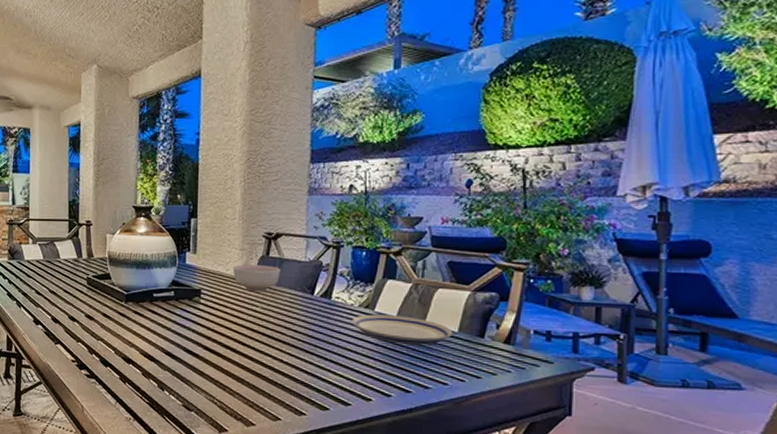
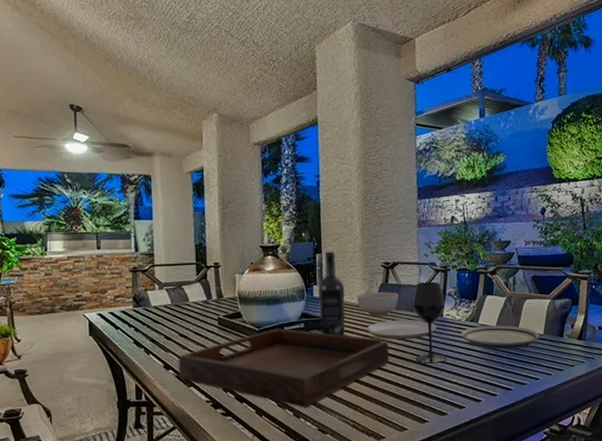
serving tray: none [47,294,267,381] -> present [178,328,390,408]
wine bottle: none [191,216,220,309] -> present [318,251,346,336]
plate: none [242,297,323,321] -> present [367,320,437,340]
wineglass: none [296,258,335,351] -> present [412,281,447,364]

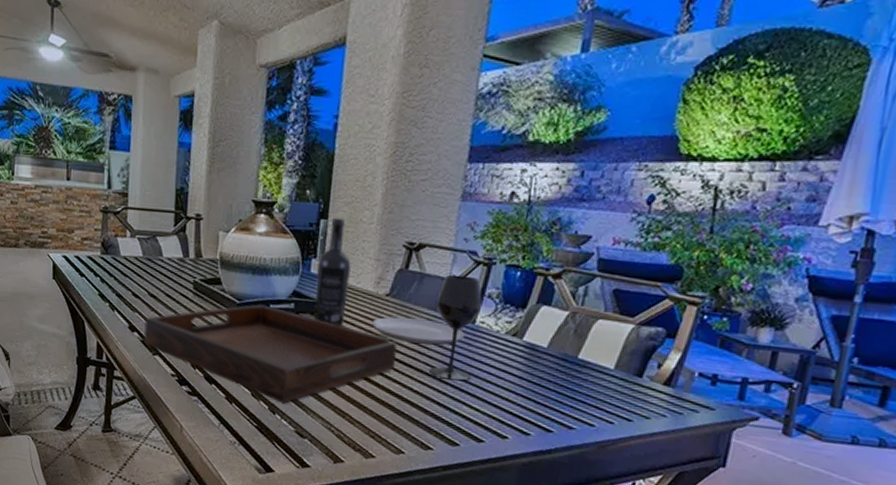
bowl: present [356,292,399,317] -> none [364,277,421,311]
plate: present [461,325,540,350] -> none [495,343,609,382]

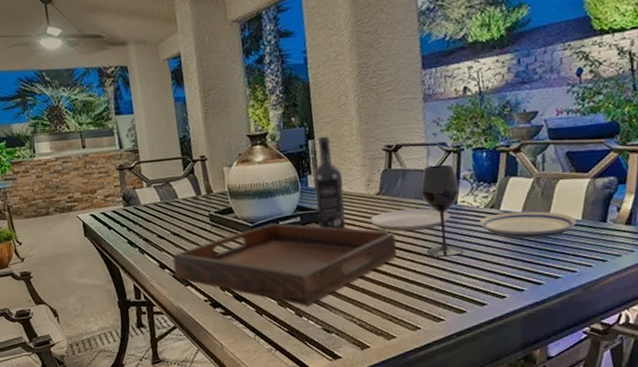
plate: none [495,343,609,382] -> present [479,211,577,239]

